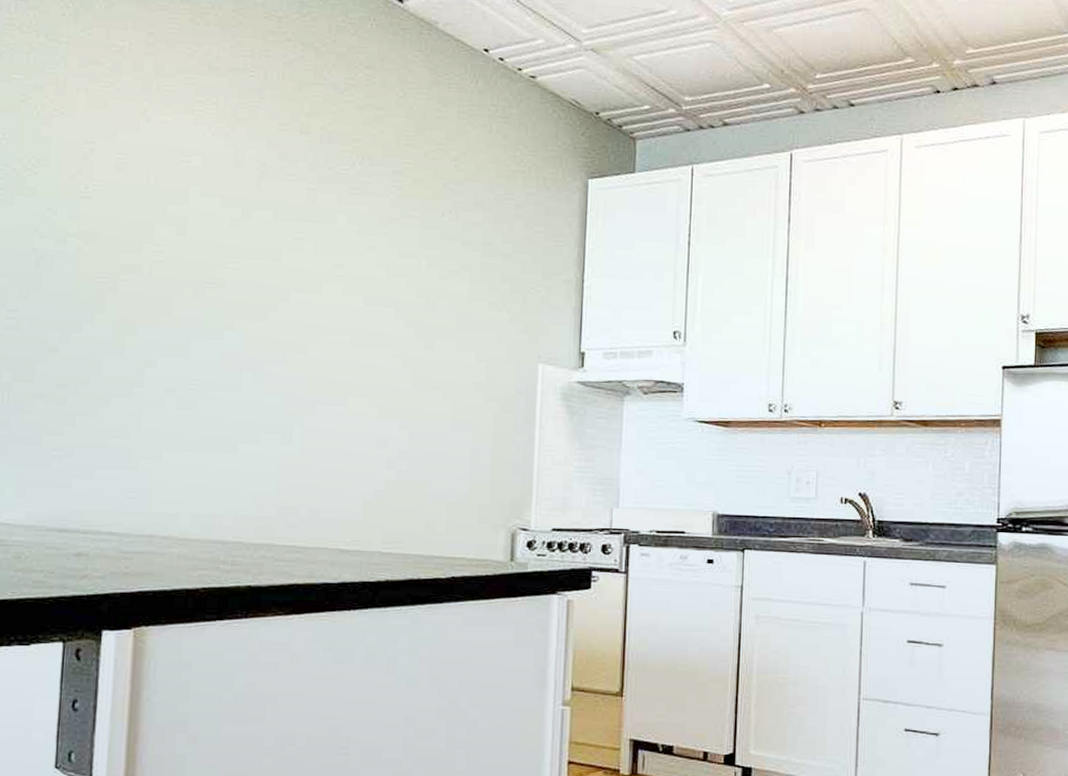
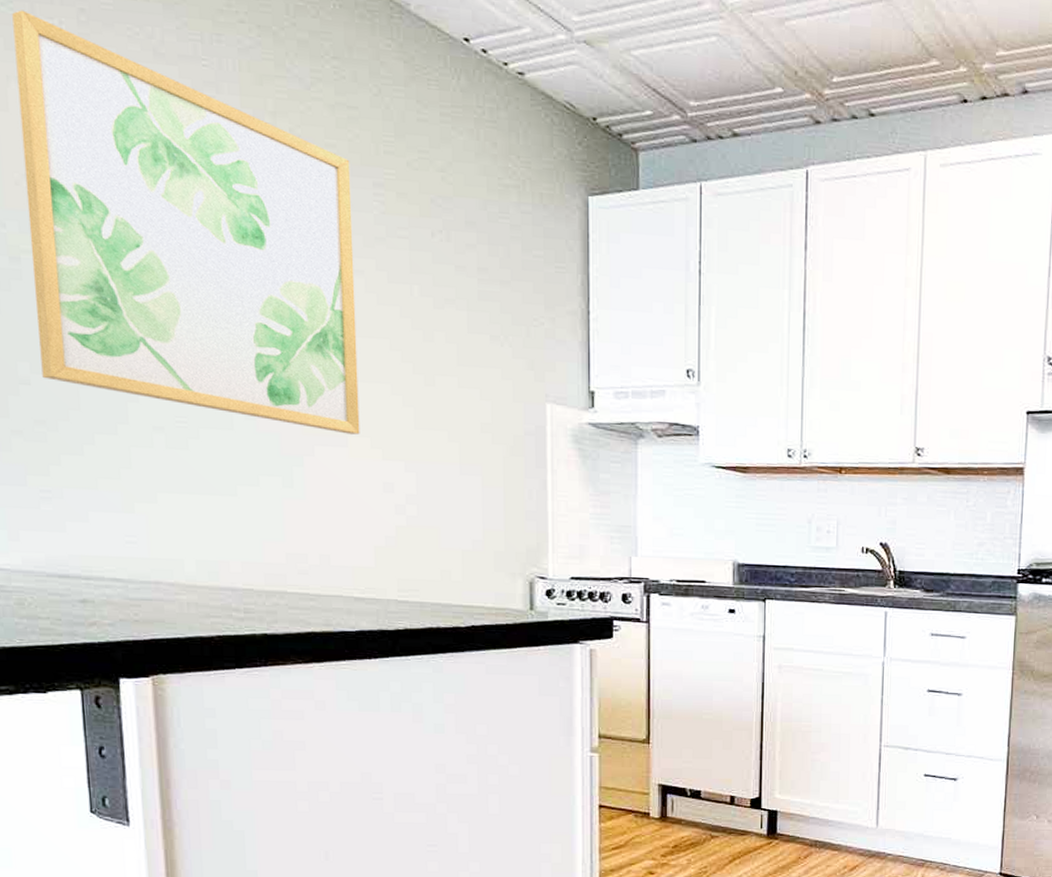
wall art: none [70,35,373,395] -> present [12,10,360,435]

